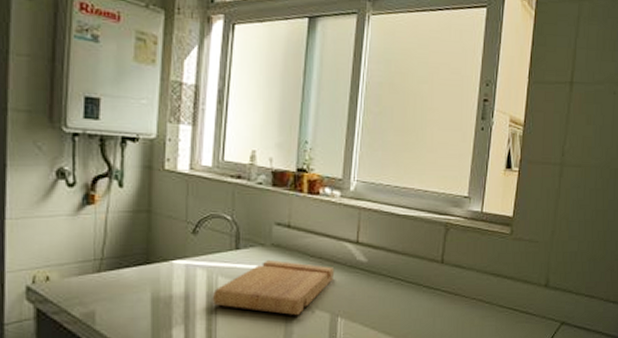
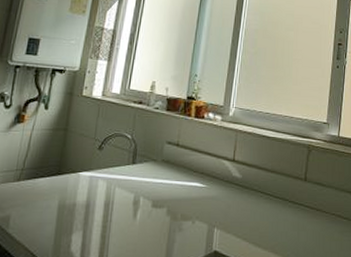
cutting board: present [212,259,335,316] -> none [108,173,214,226]

